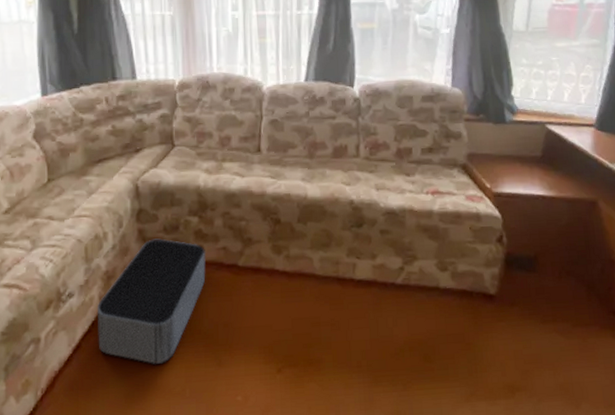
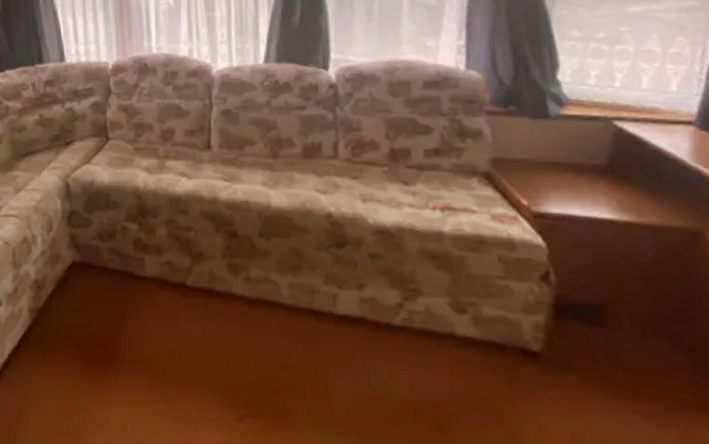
storage bin: present [98,238,206,364] -> none [27,246,148,393]

